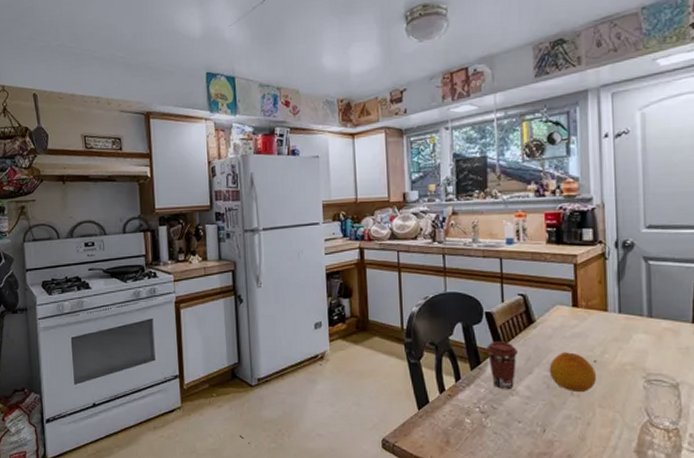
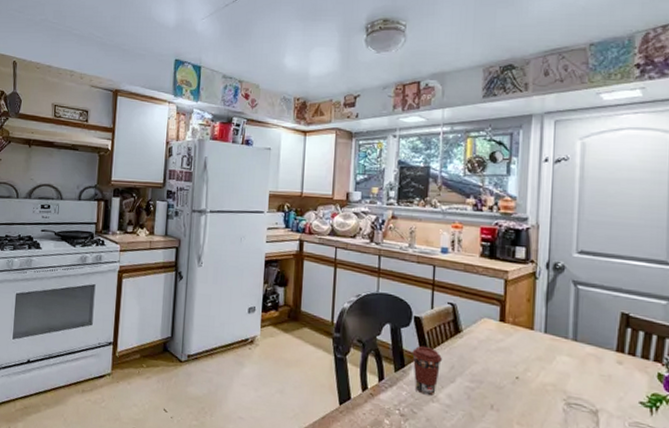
fruit: present [549,352,596,392] -> none [471,365,517,407]

